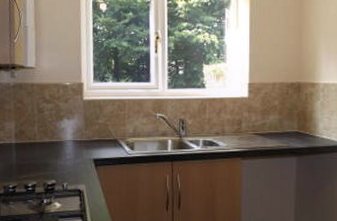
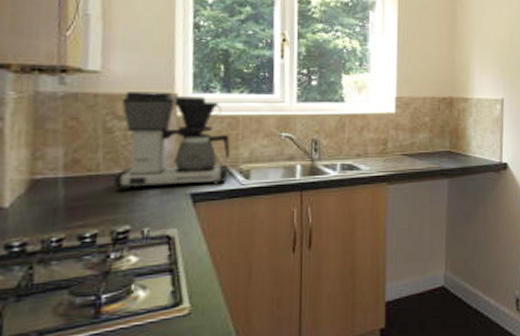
coffee maker: none [44,82,119,155] -> present [113,92,230,191]

